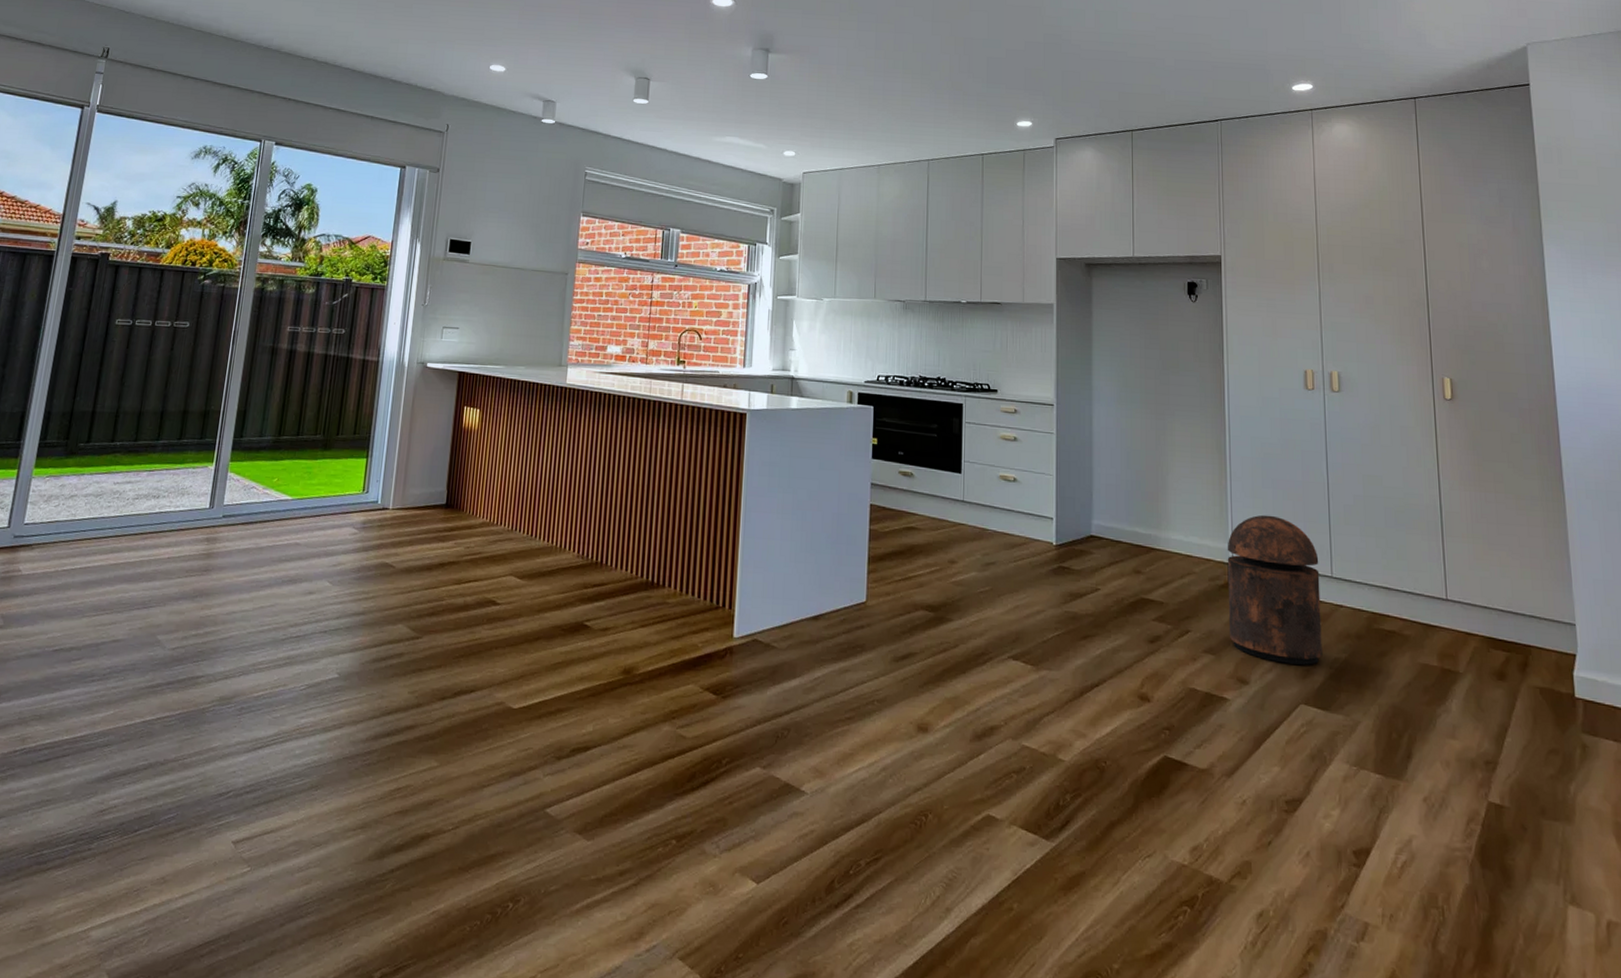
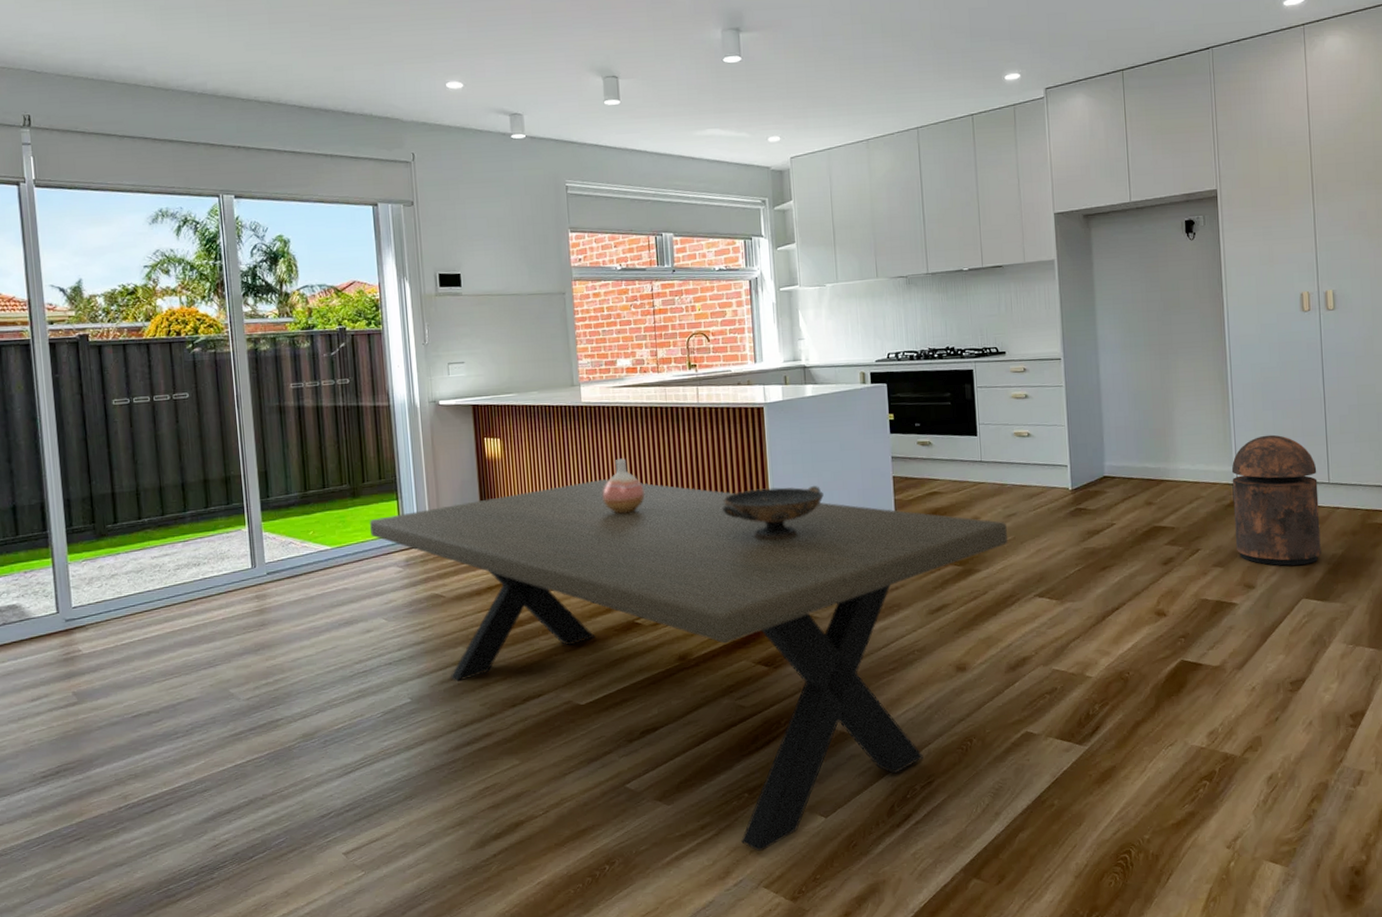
dining table: none [334,465,984,914] -> present [370,479,1008,852]
vase: none [571,446,615,505] -> present [602,458,645,514]
decorative bowl: none [691,497,797,556] -> present [723,486,824,540]

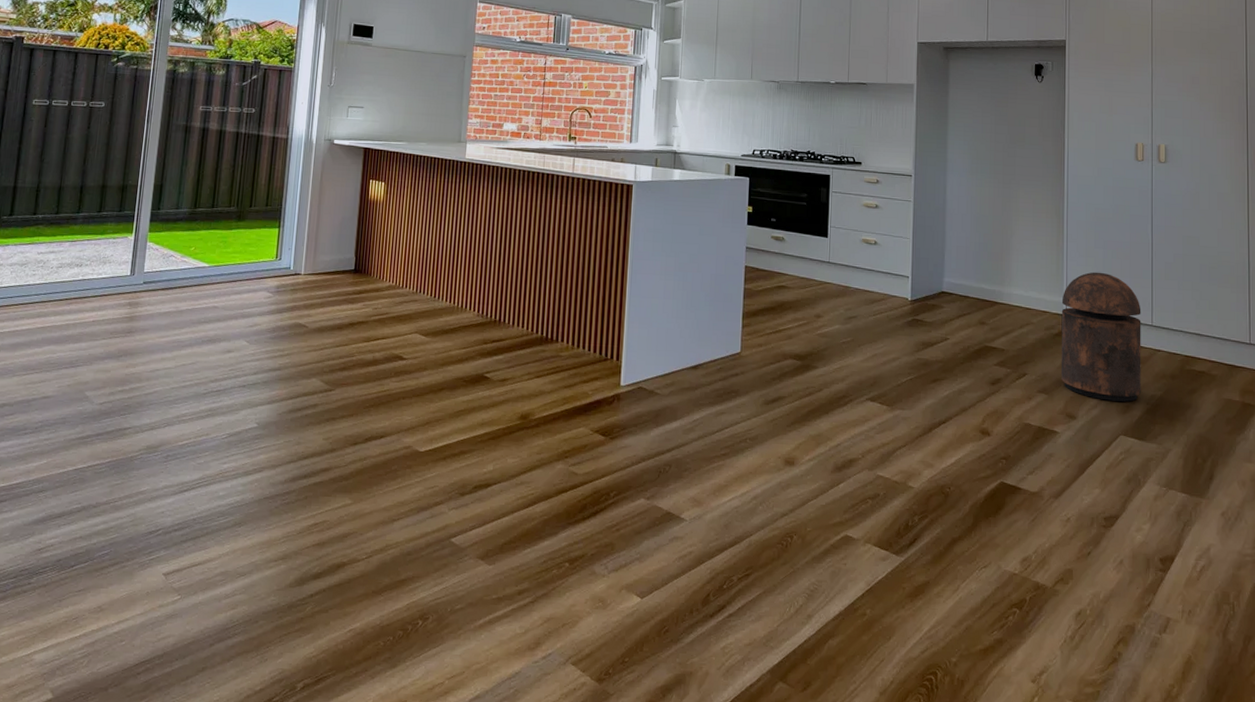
dining table: present [370,479,1008,852] -> none [248,233,847,626]
vase: present [602,458,645,514] -> none [471,215,511,269]
decorative bowl: present [723,486,824,540] -> none [582,261,678,313]

